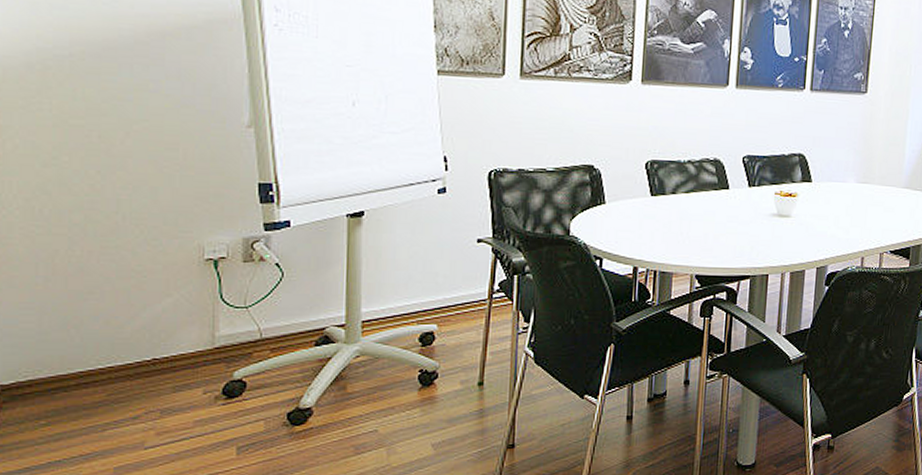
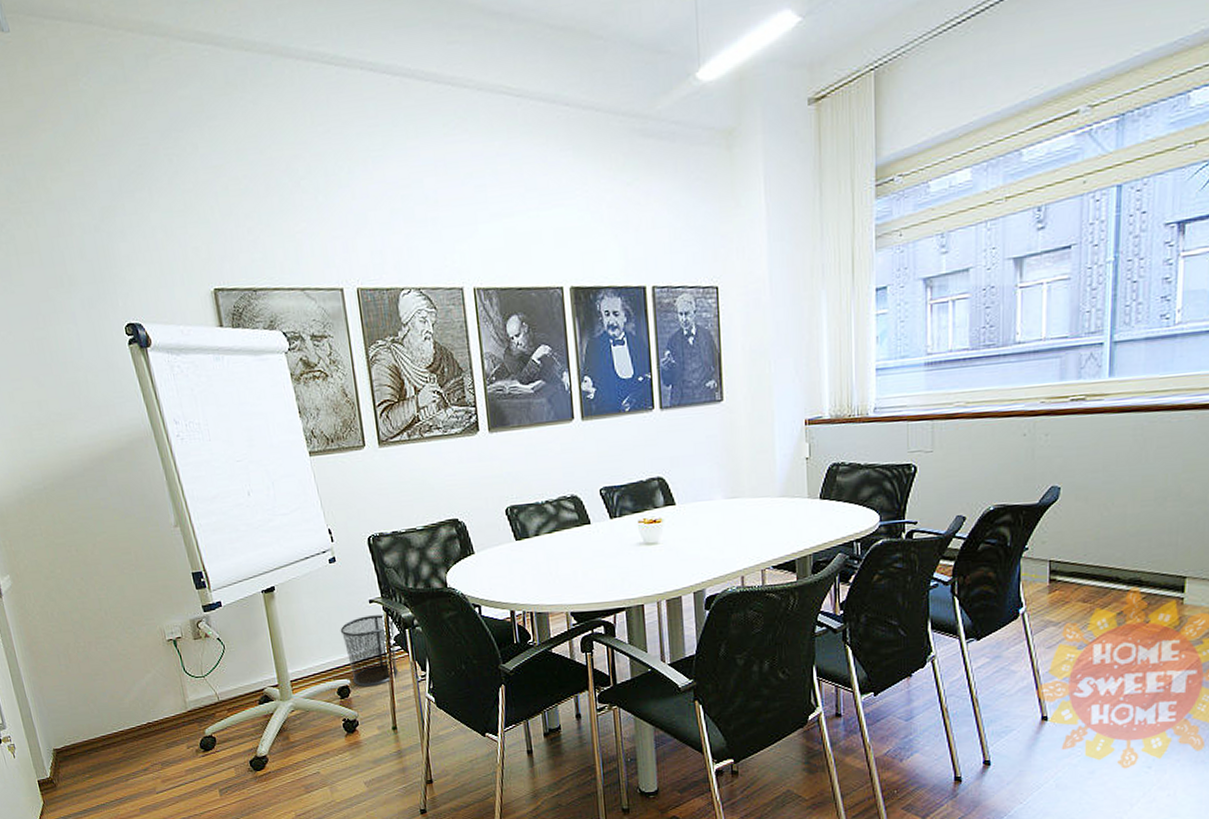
waste bin: none [436,256,503,335] -> present [340,614,398,687]

